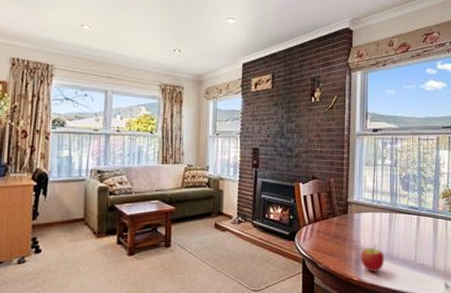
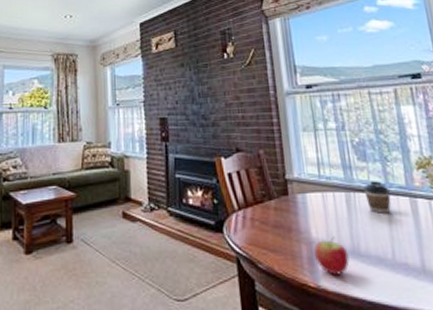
coffee cup: none [403,205,421,229] -> present [363,181,391,213]

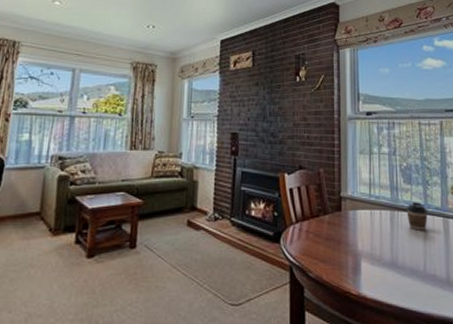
apple: present [314,236,350,275] -> none [359,250,388,284]

